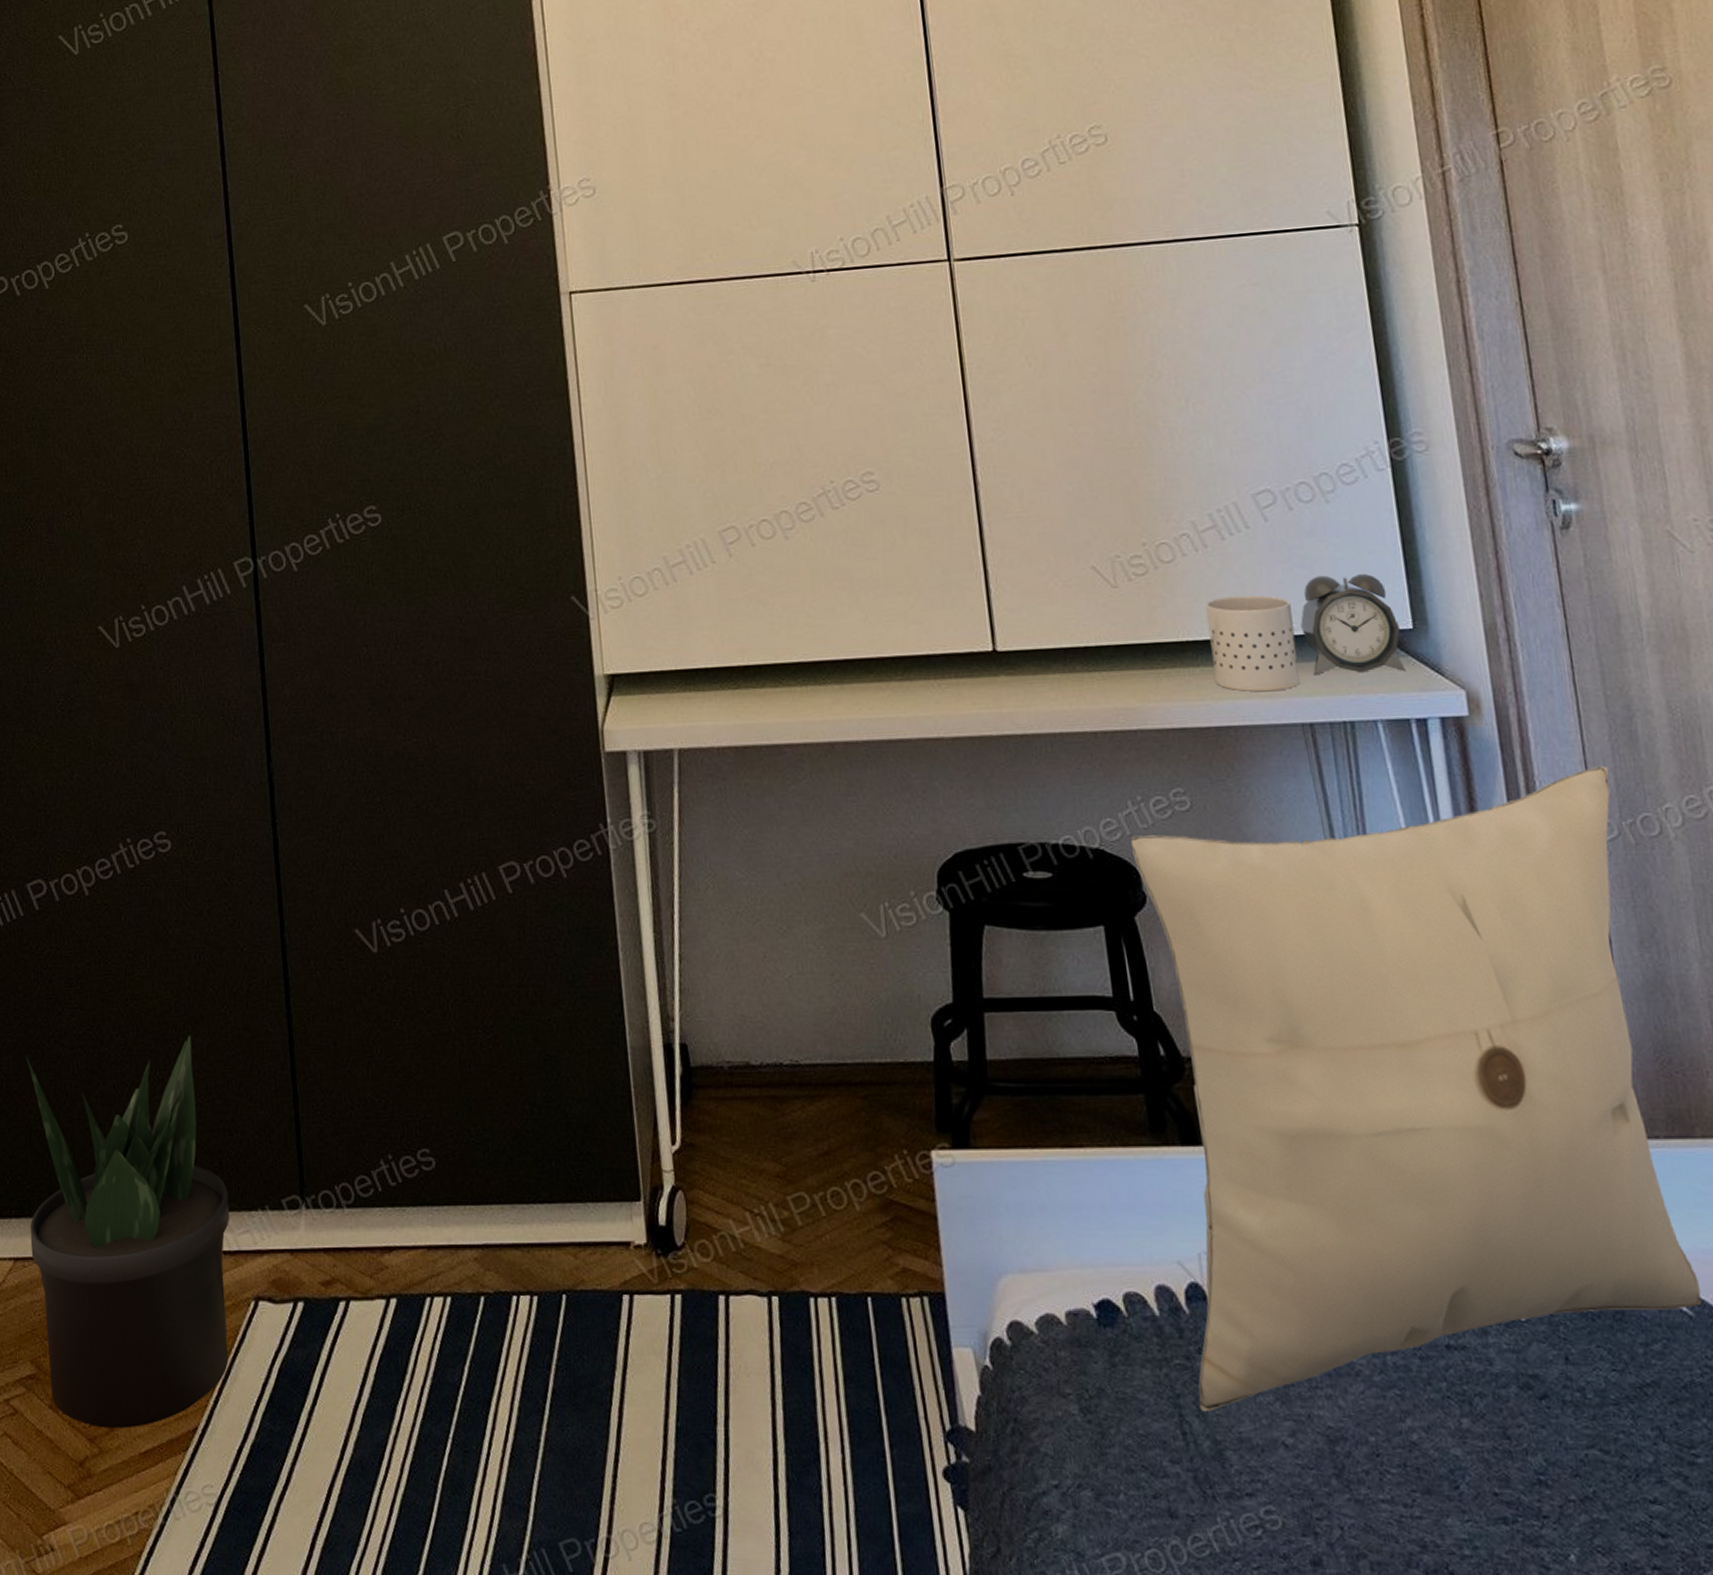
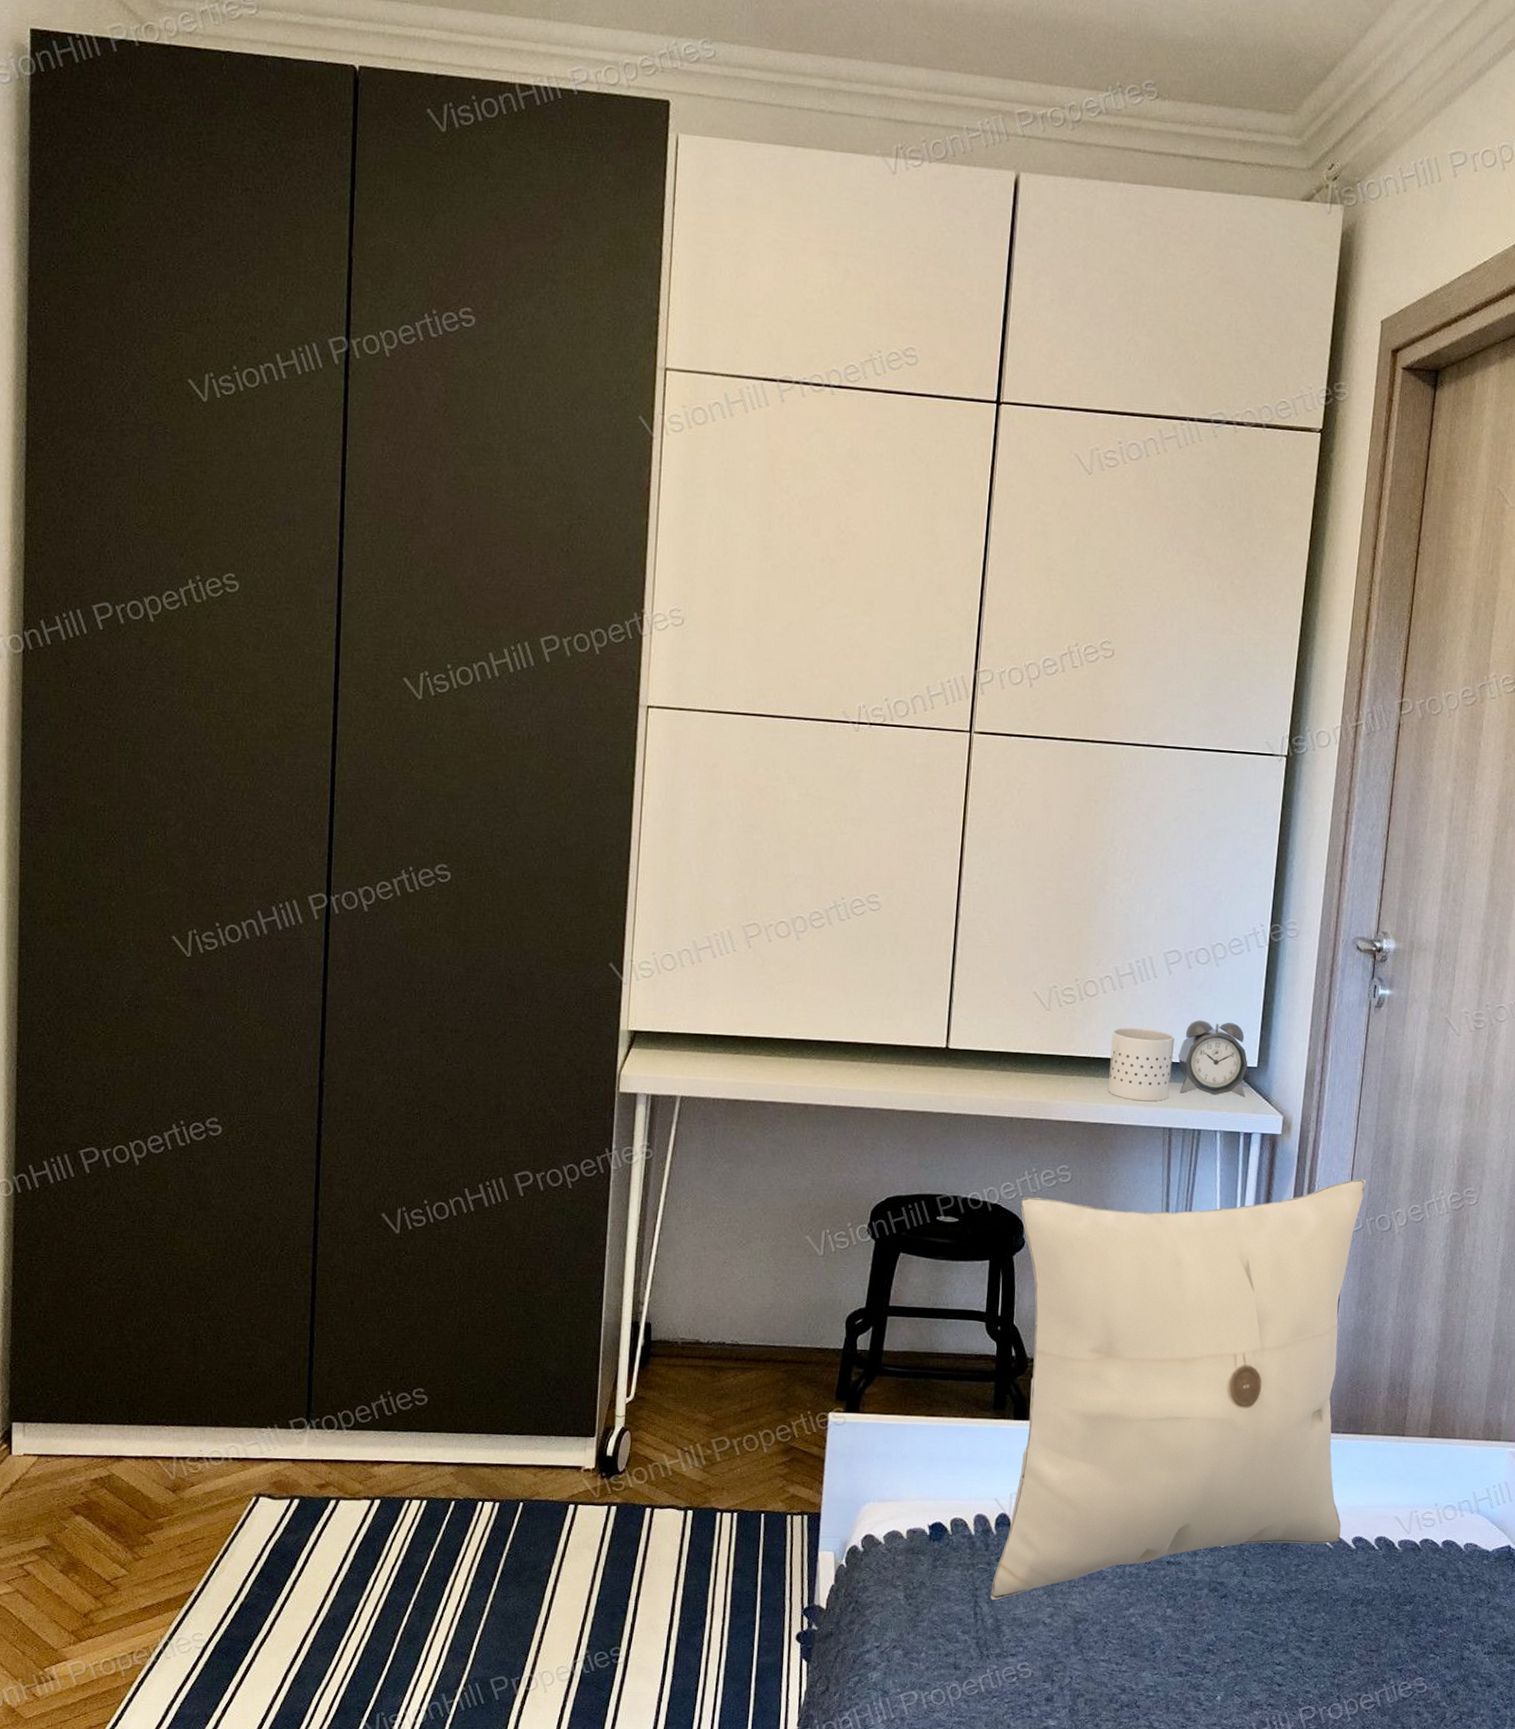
planter: present [25,1035,230,1429] -> none [55,1286,242,1590]

